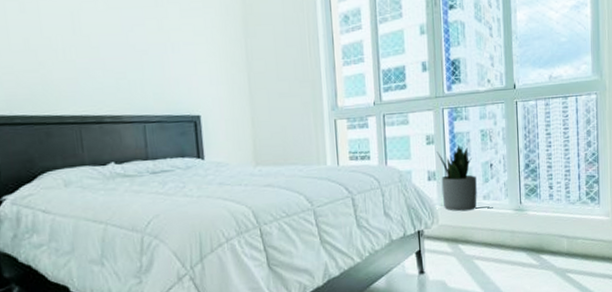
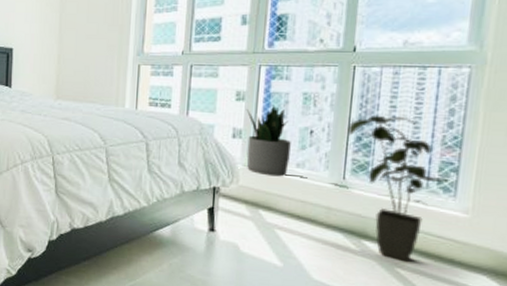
house plant: none [518,141,593,266] -> present [348,115,449,262]

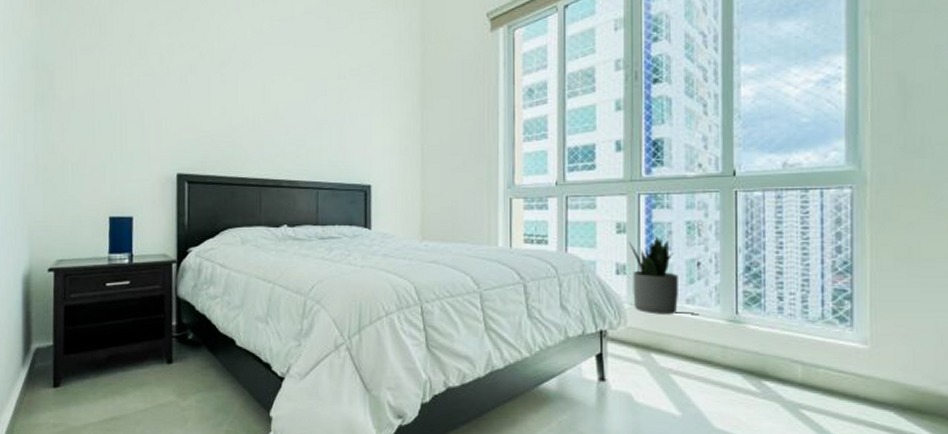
house plant: present [348,115,449,262] -> none [736,242,844,401]

